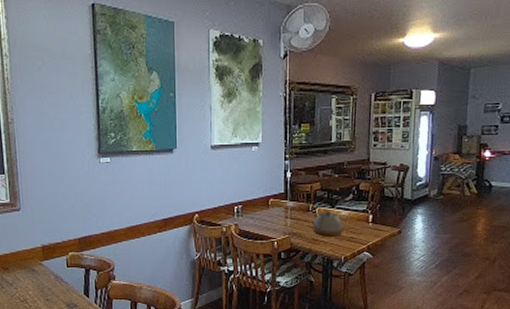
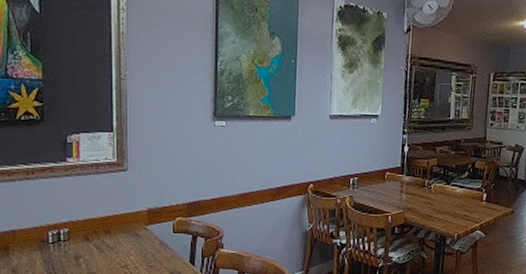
sugar bowl: present [312,210,345,237] -> none [427,186,459,214]

